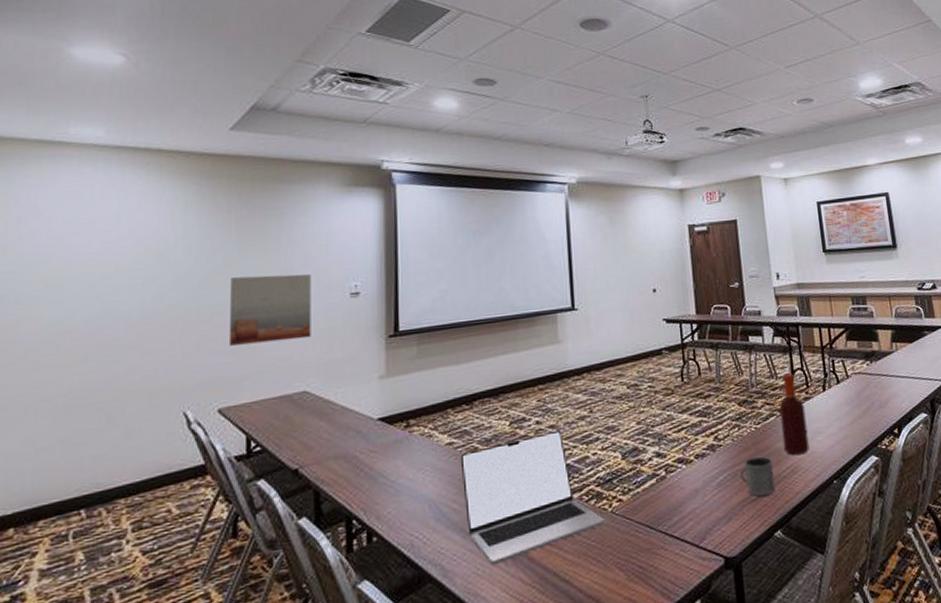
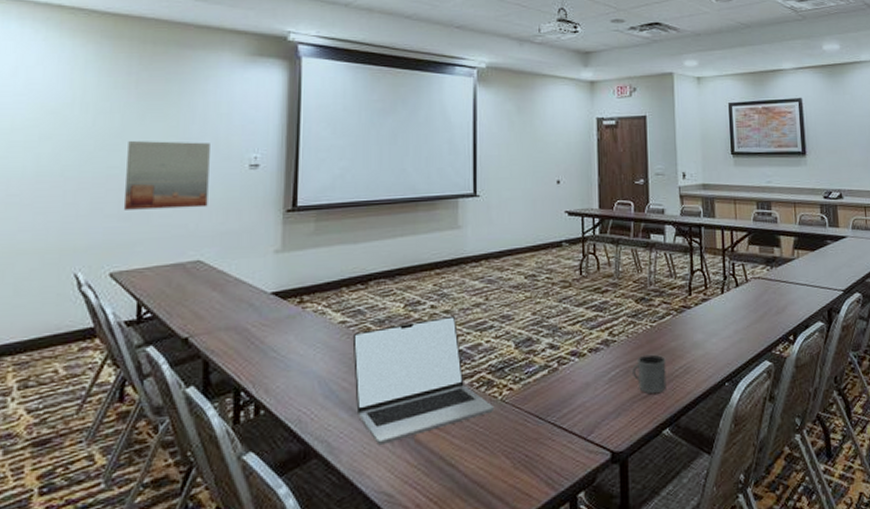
bottle: present [779,373,810,456] -> none [676,274,704,356]

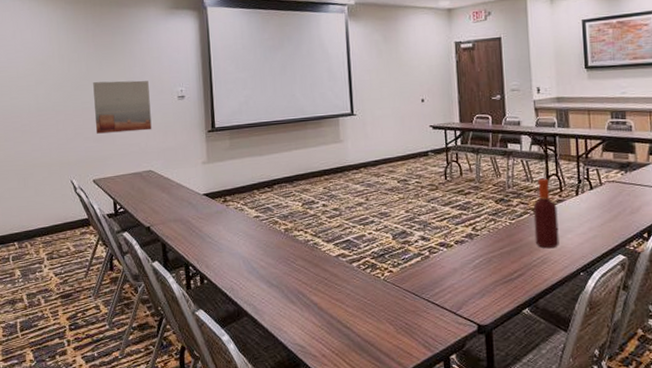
laptop: present [352,315,495,445] -> none [265,212,379,309]
mug: present [632,354,667,394] -> none [494,247,526,280]
bottle: none [676,274,704,356] -> present [533,178,559,249]

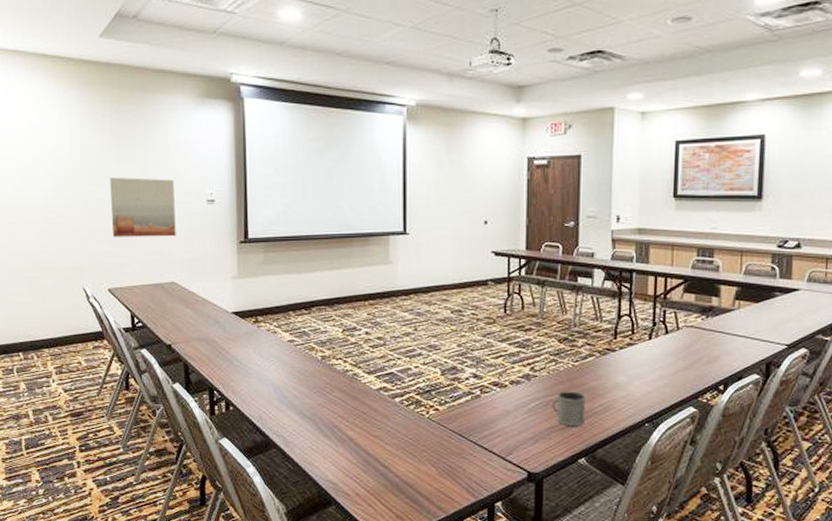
mug: none [494,247,526,280] -> present [552,391,586,427]
bottle: present [533,178,559,249] -> none [598,318,627,396]

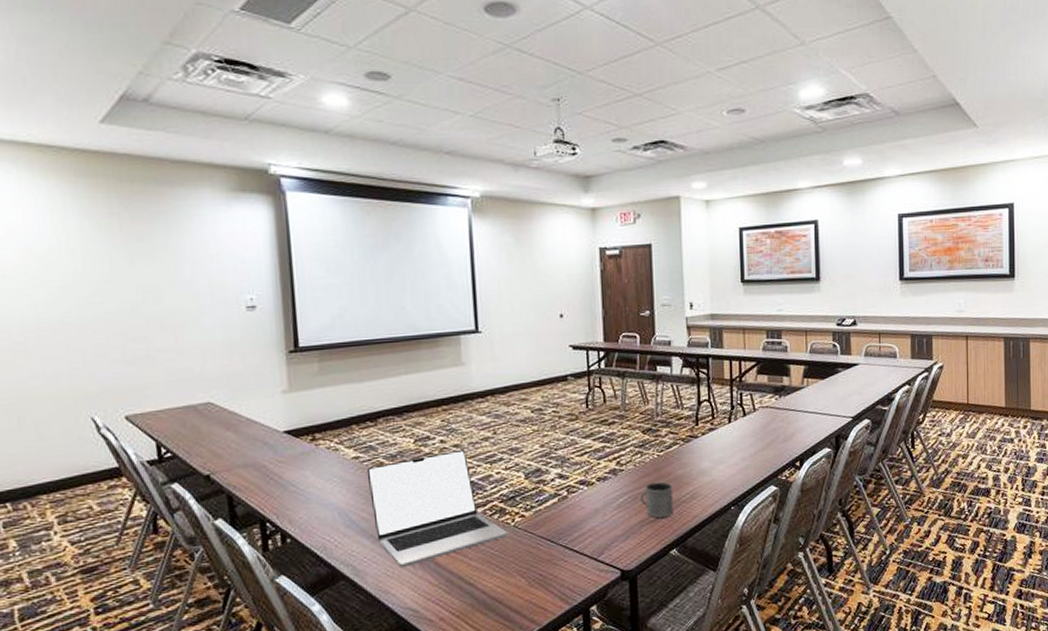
wall art: present [110,178,176,237] -> none [121,284,210,355]
laptop: none [299,342,422,443] -> present [366,449,508,567]

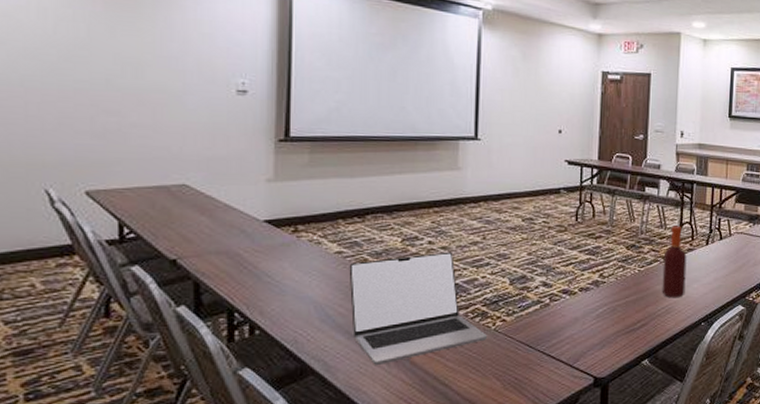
mug: present [640,481,674,518] -> none [619,295,650,330]
bottle: none [683,404,710,483] -> present [662,226,687,298]

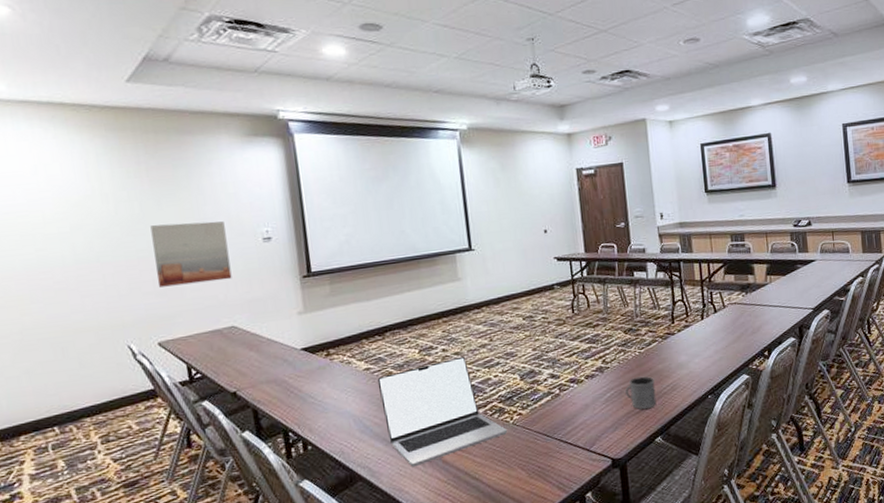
wall art: none [96,55,192,131] -> present [150,221,232,287]
mug: none [619,295,650,330] -> present [625,376,657,409]
bottle: present [662,226,687,298] -> none [661,304,688,375]

